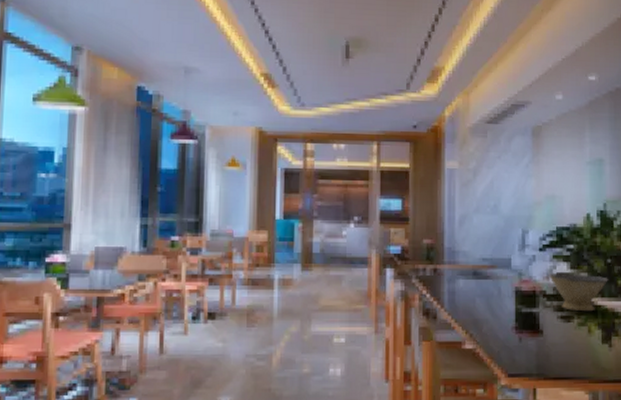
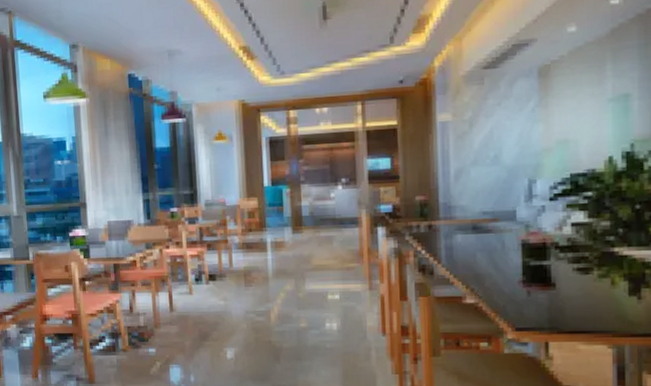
bowl: present [549,272,608,312] -> none [562,222,637,263]

